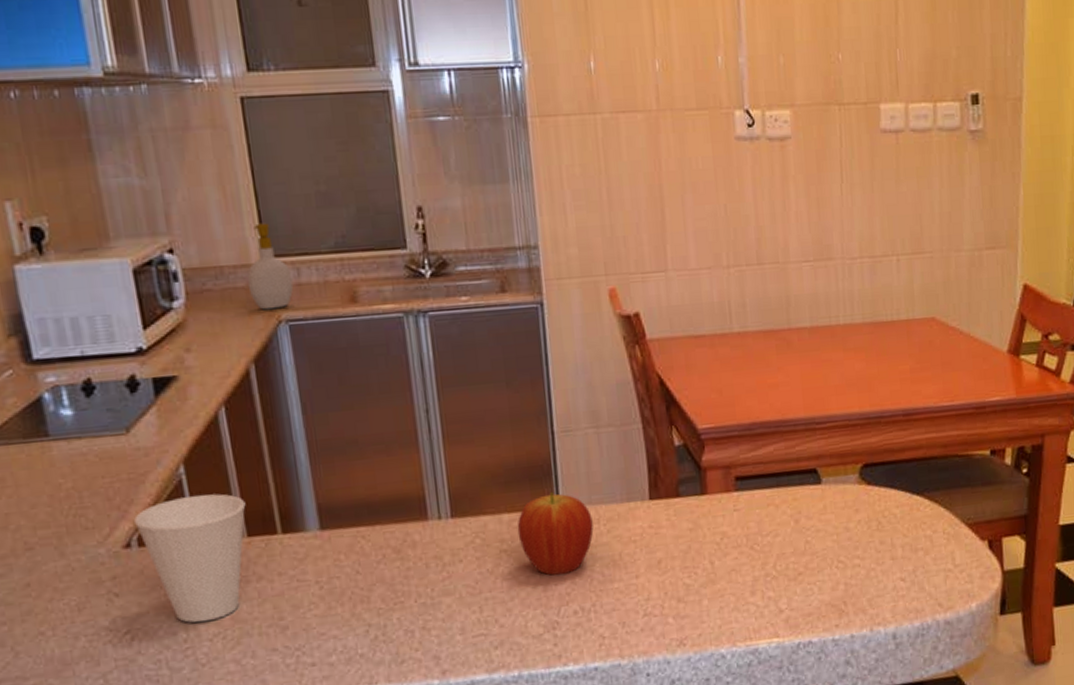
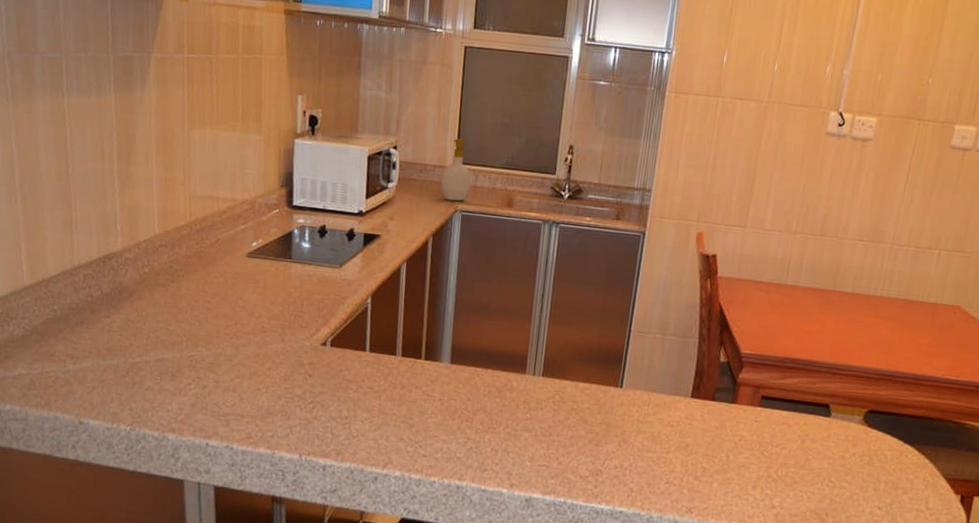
cup: present [133,493,246,623] -> none [331,319,405,408]
fruit: present [517,491,594,576] -> none [587,374,645,438]

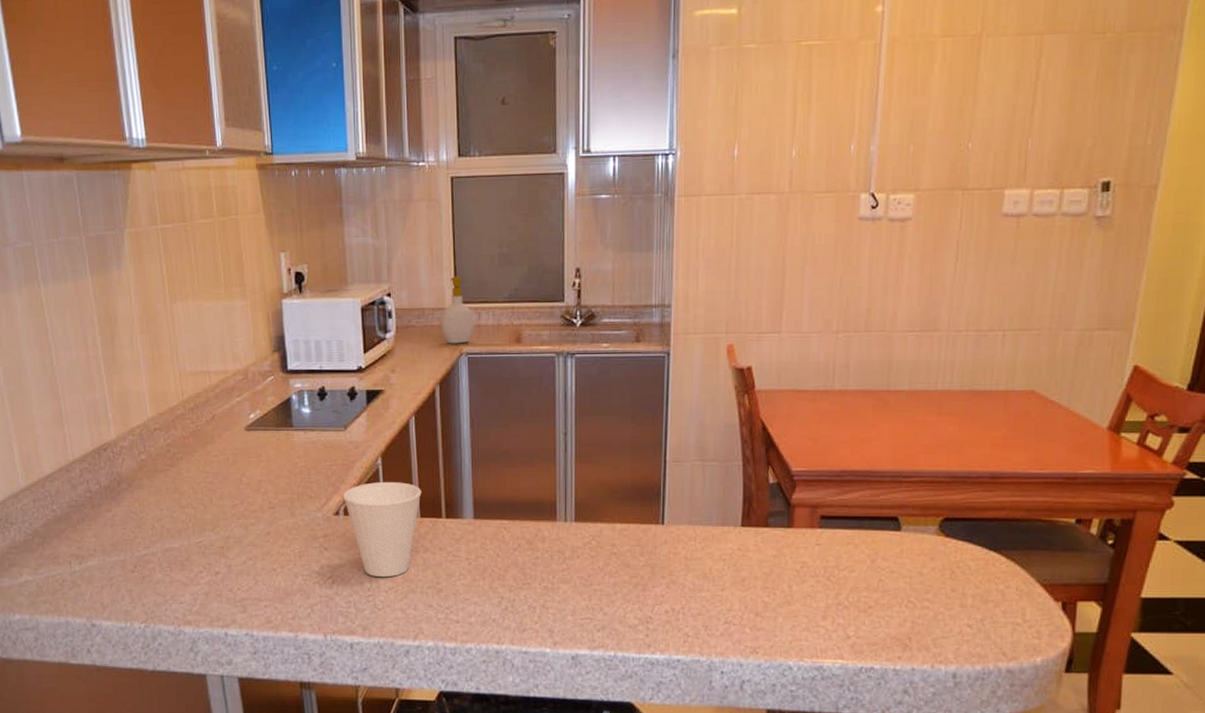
cup: none [331,319,405,408] -> present [342,482,422,578]

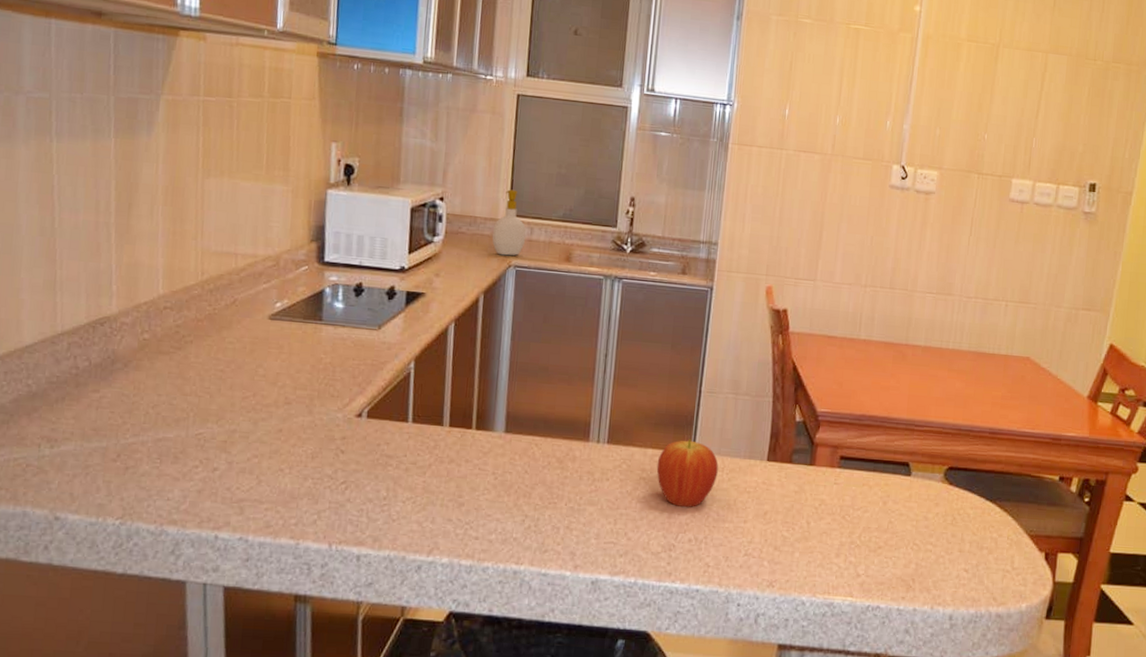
cup: present [342,482,422,578] -> none [367,386,454,487]
fruit: none [627,509,690,580] -> present [656,438,719,508]

